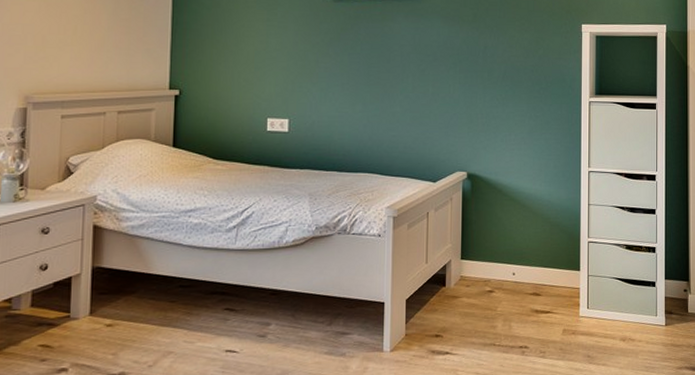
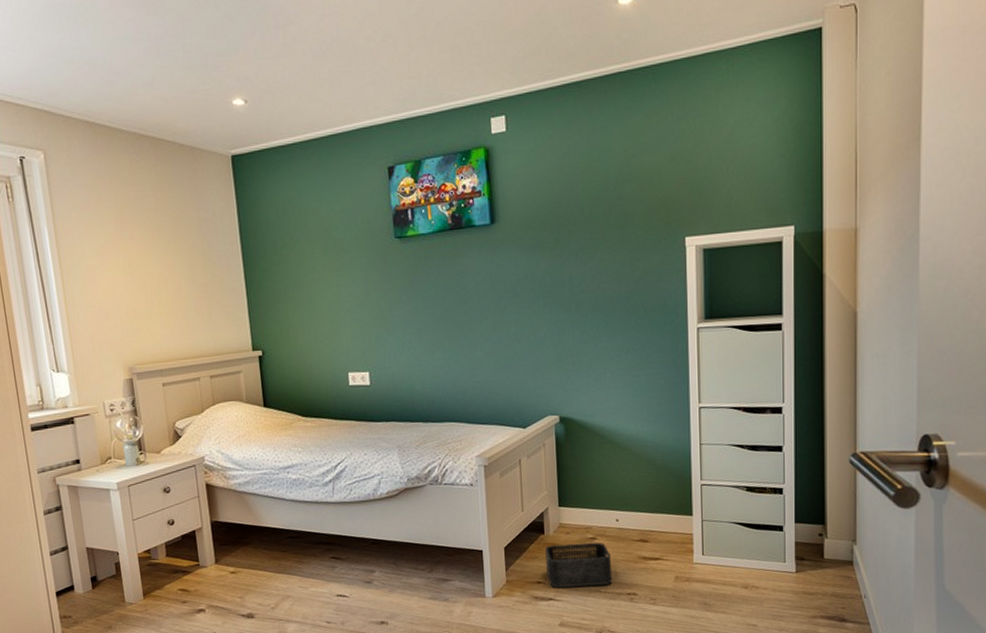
storage bin: none [445,295,507,341] -> present [545,542,613,588]

